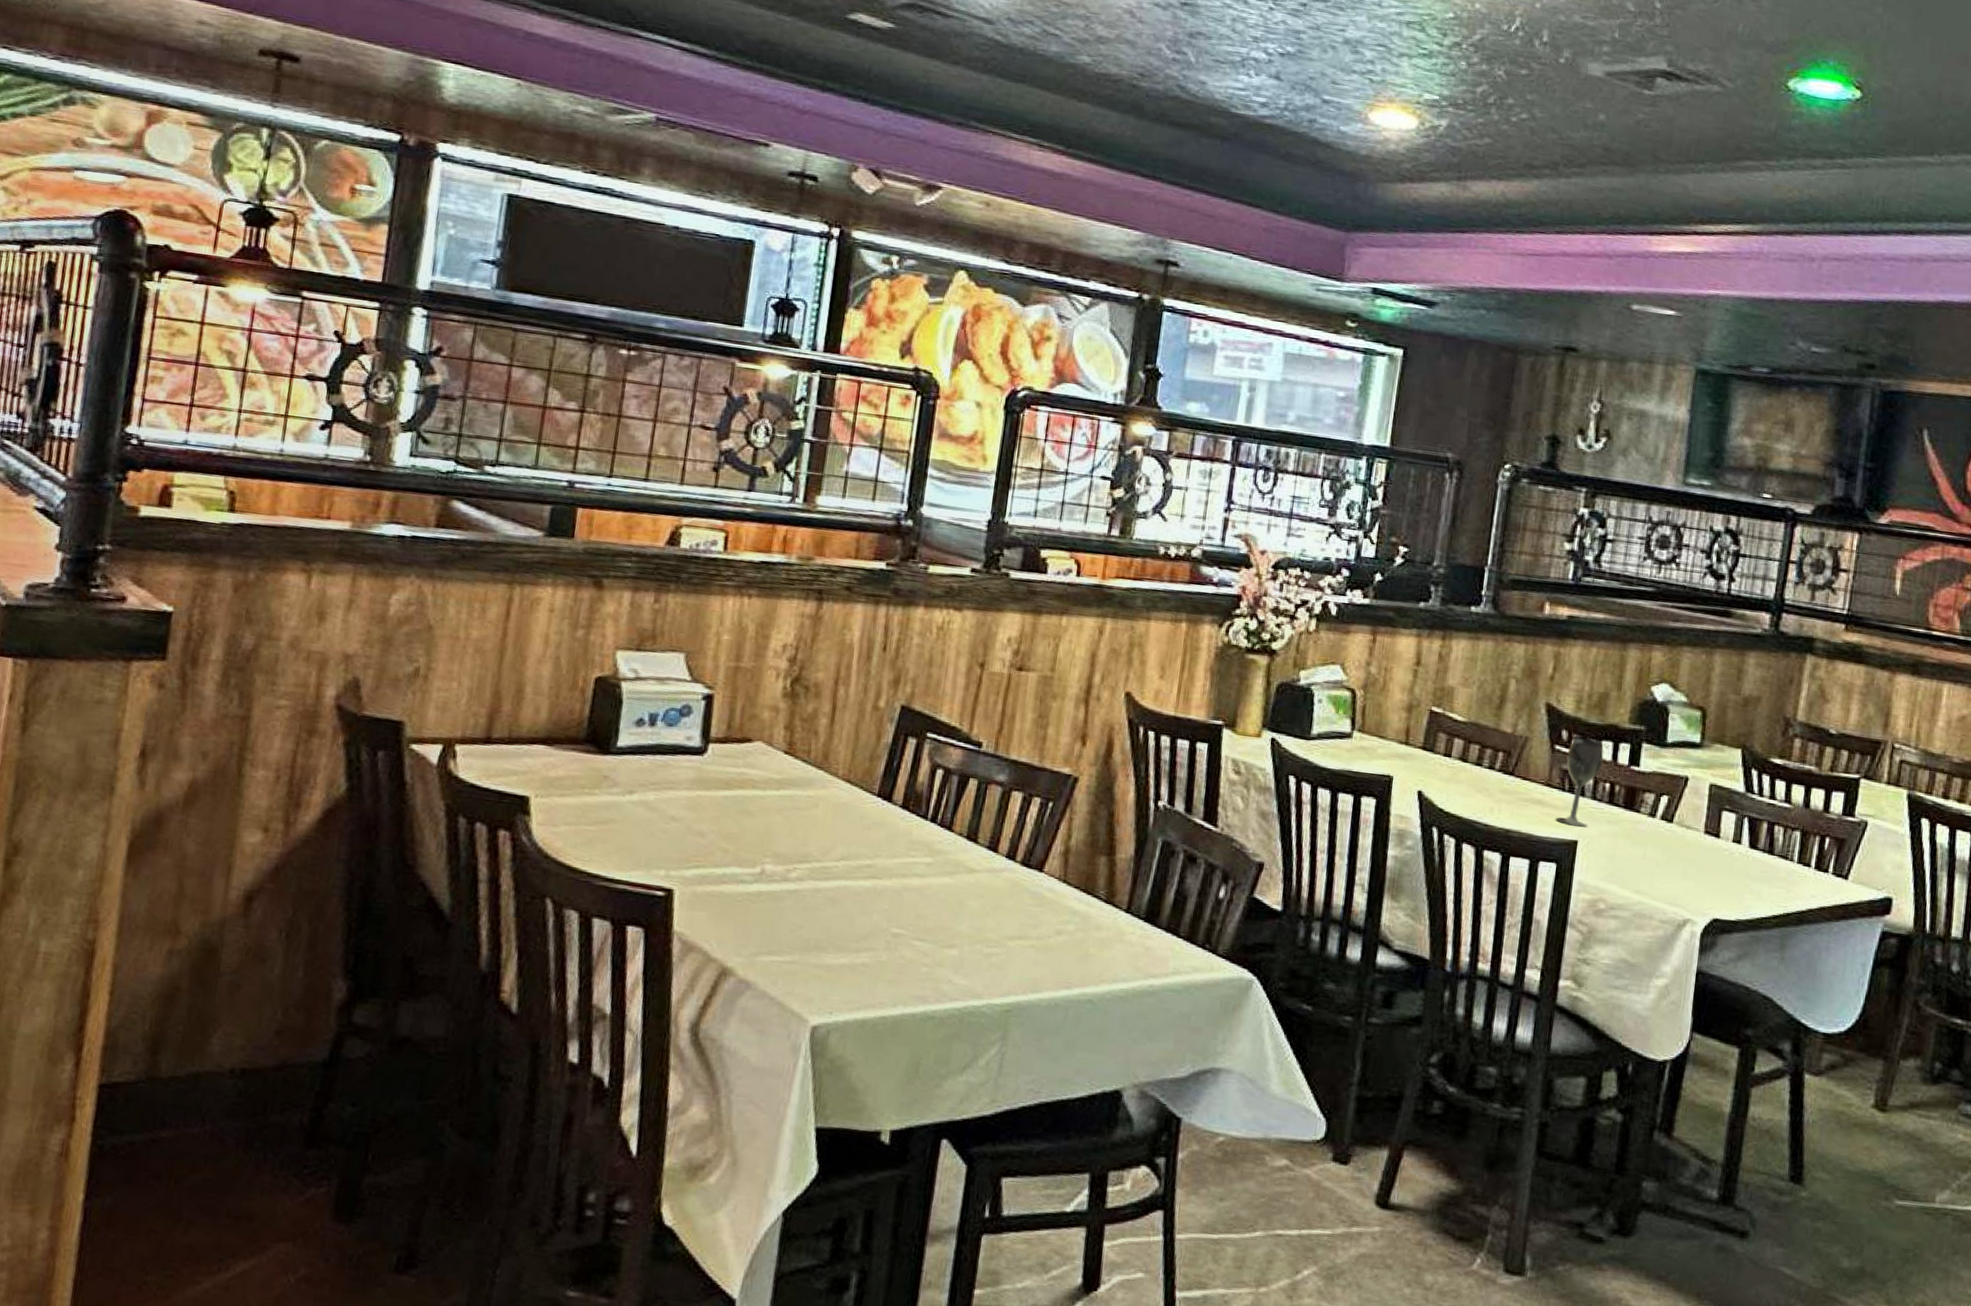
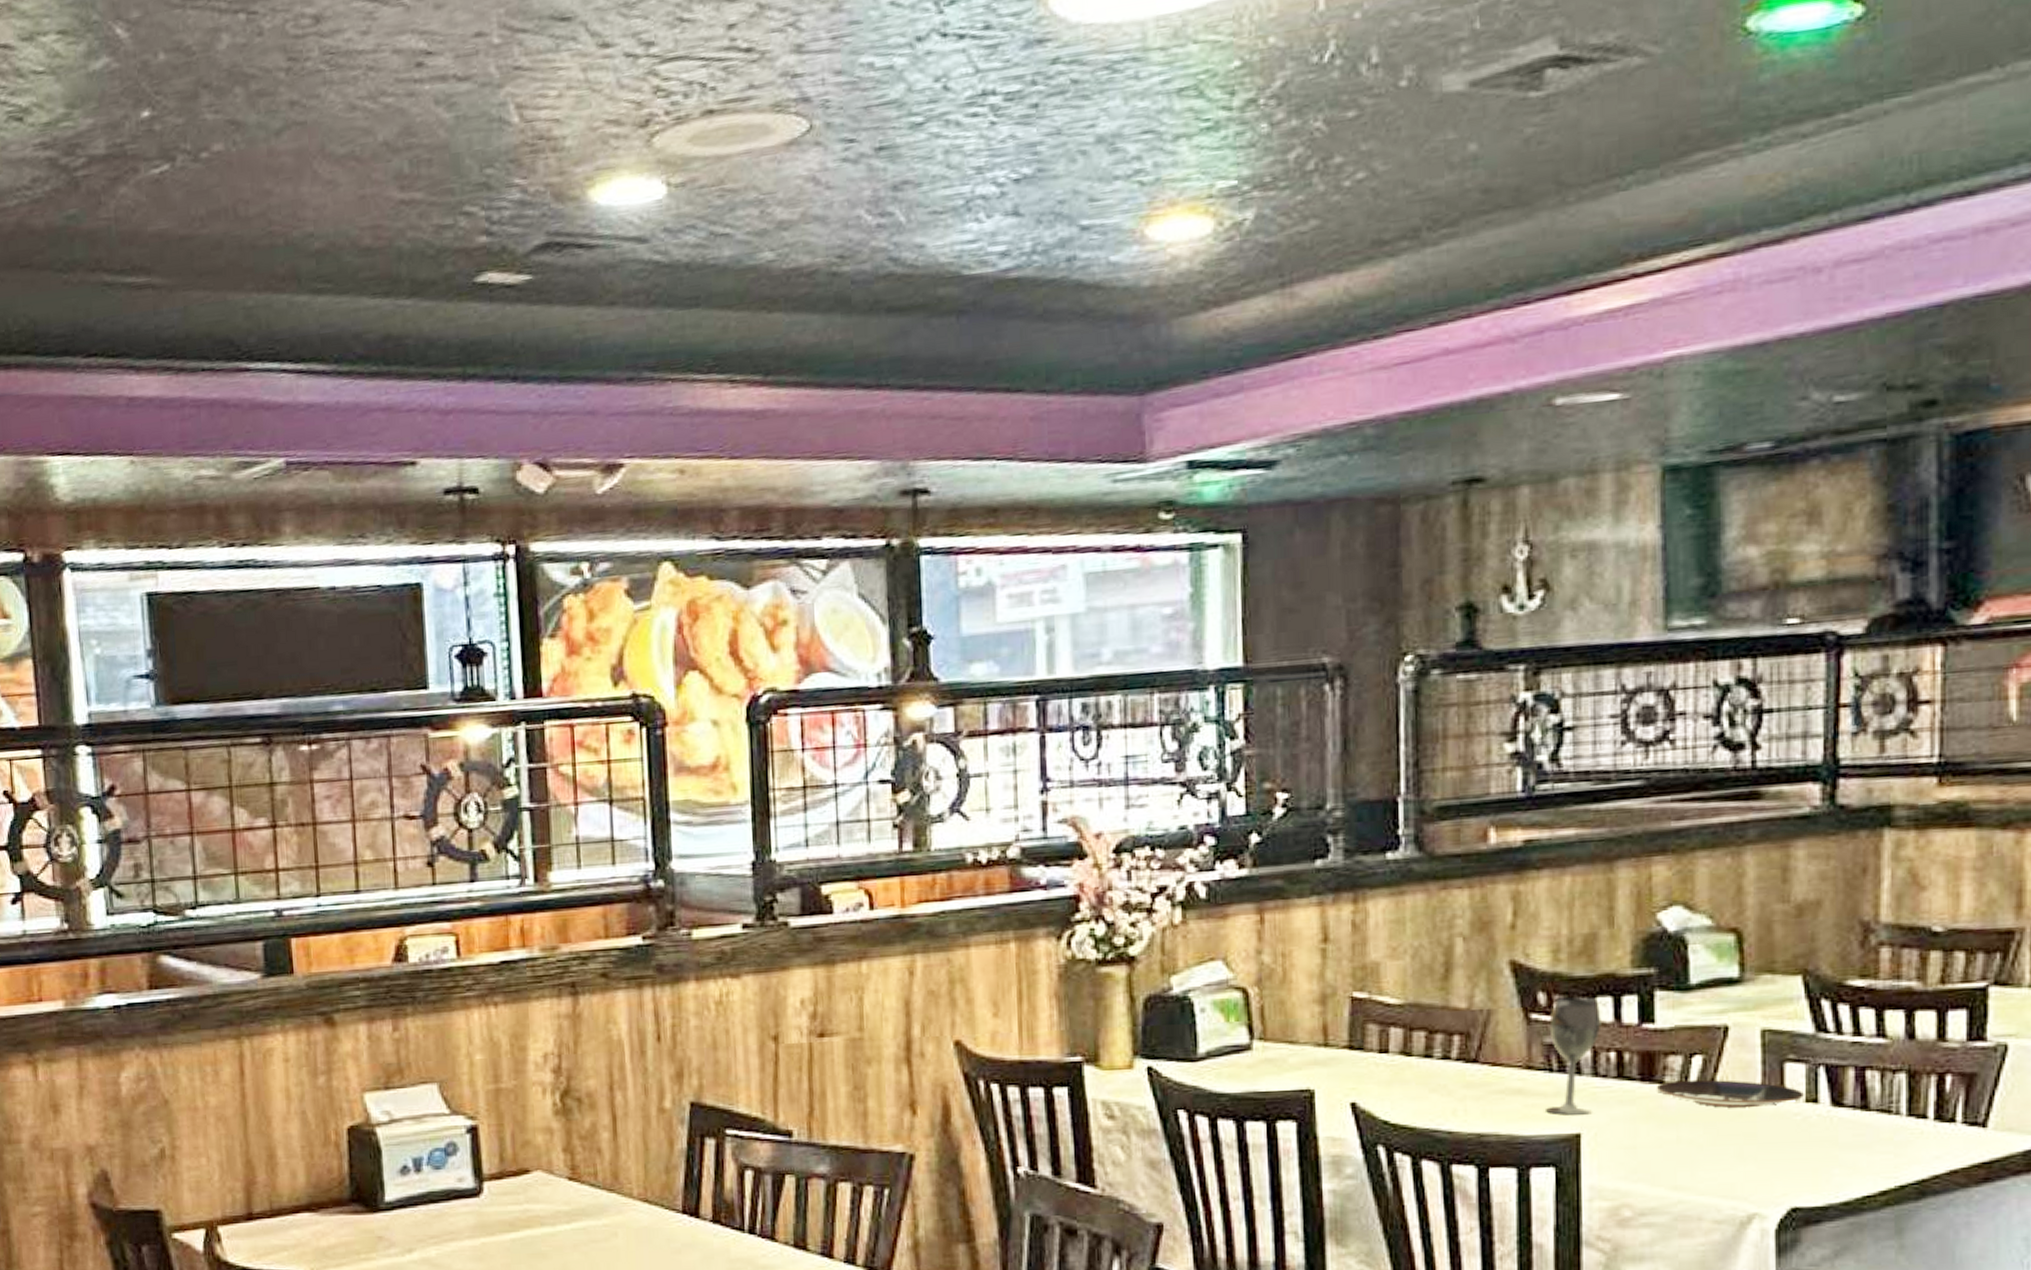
plate: none [1634,812,1732,841] -> present [1656,1079,1804,1109]

